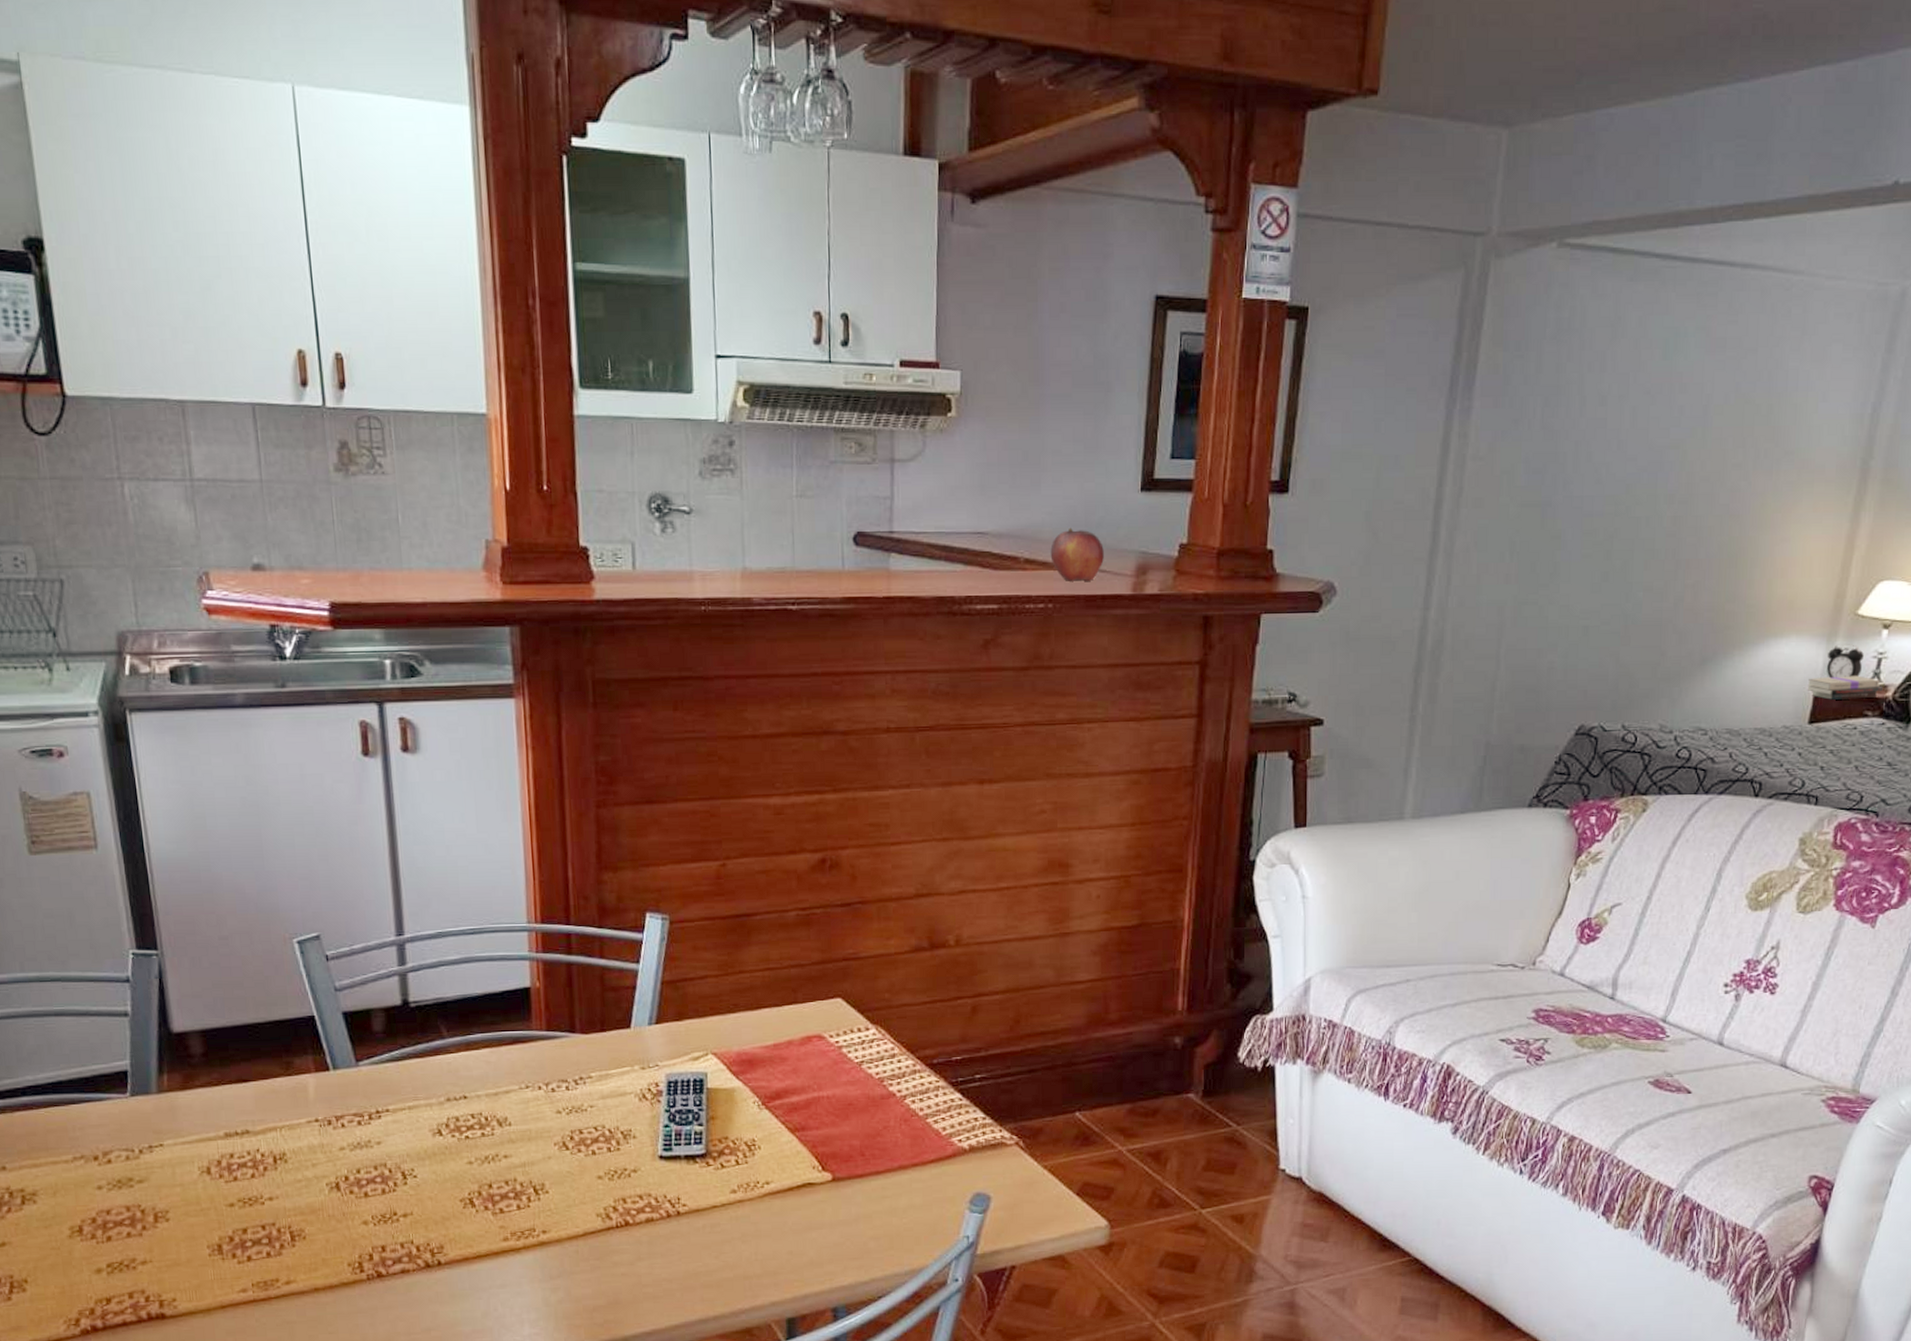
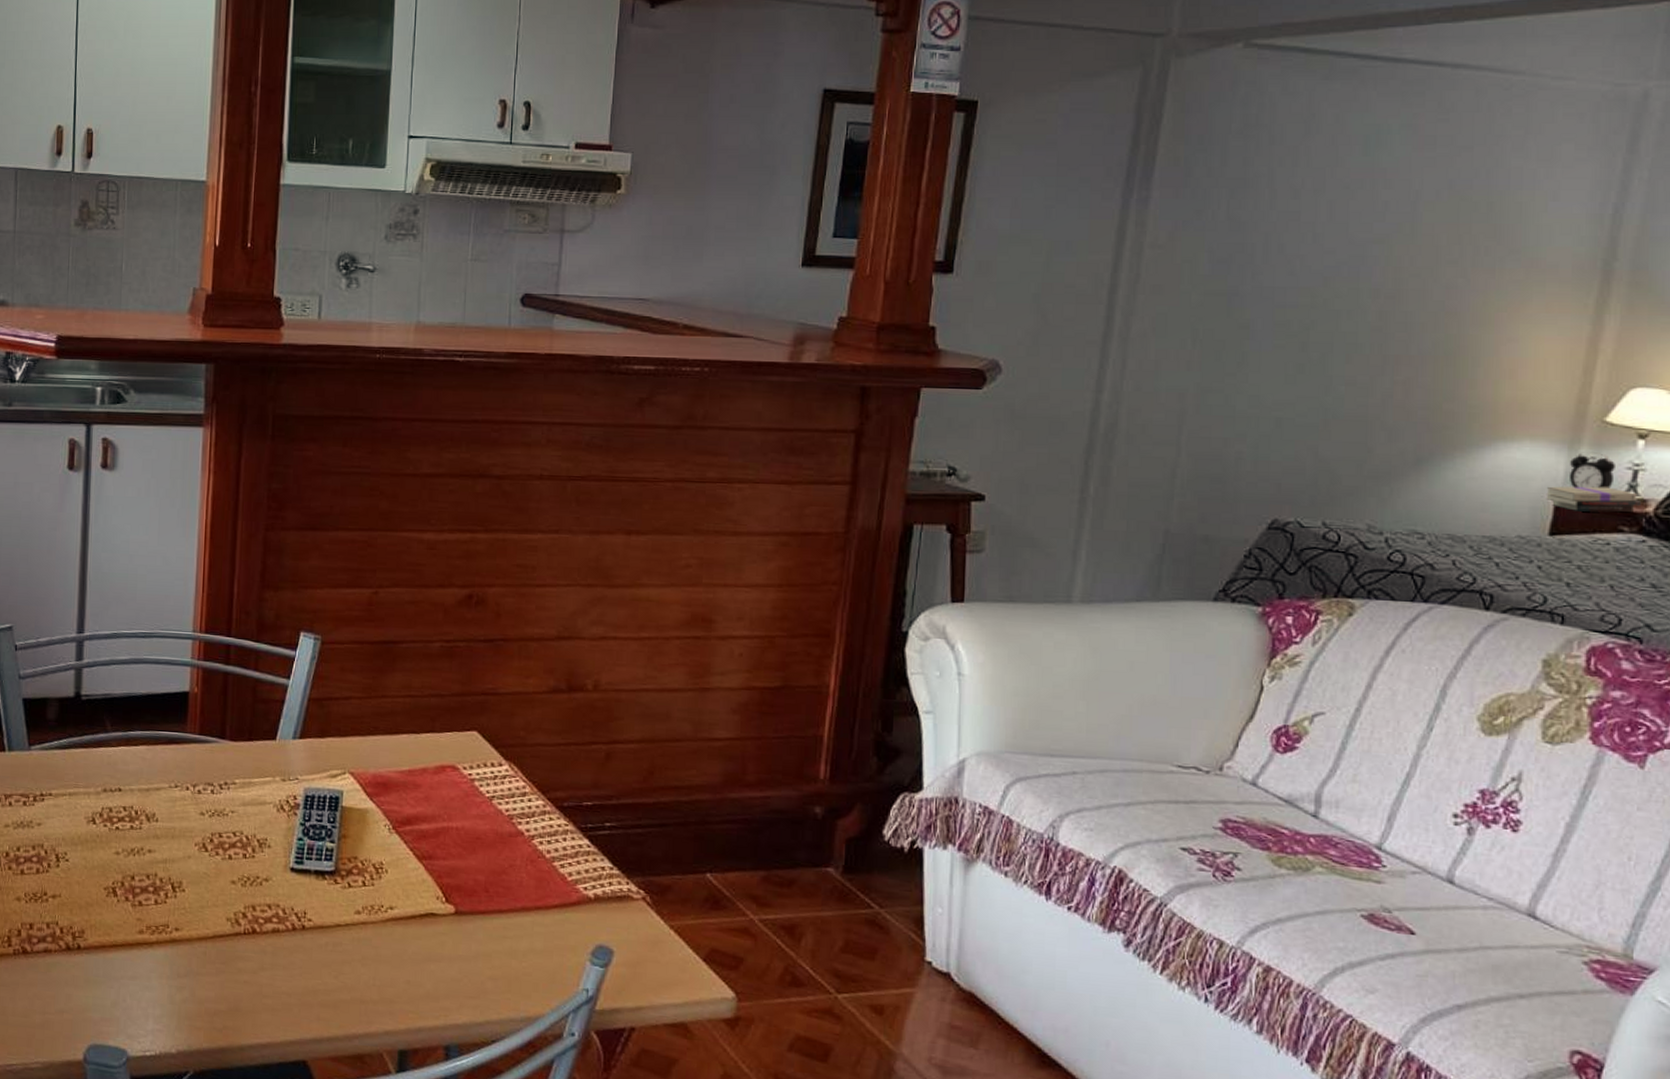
fruit: present [1050,527,1104,582] -> none [709,298,762,349]

